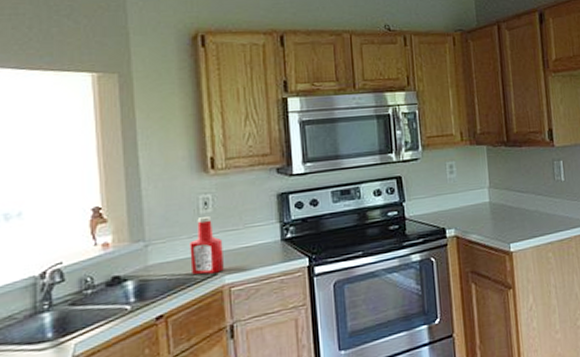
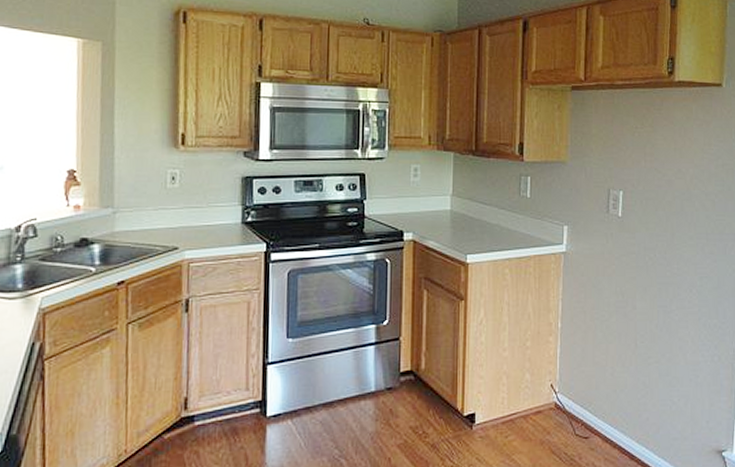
ketchup bottle: present [189,217,224,275] -> none [153,191,186,247]

